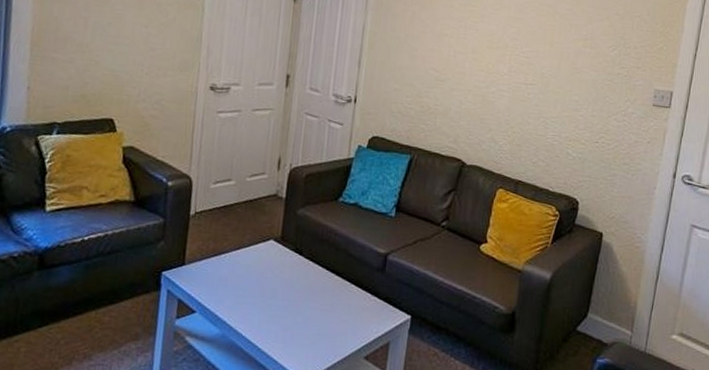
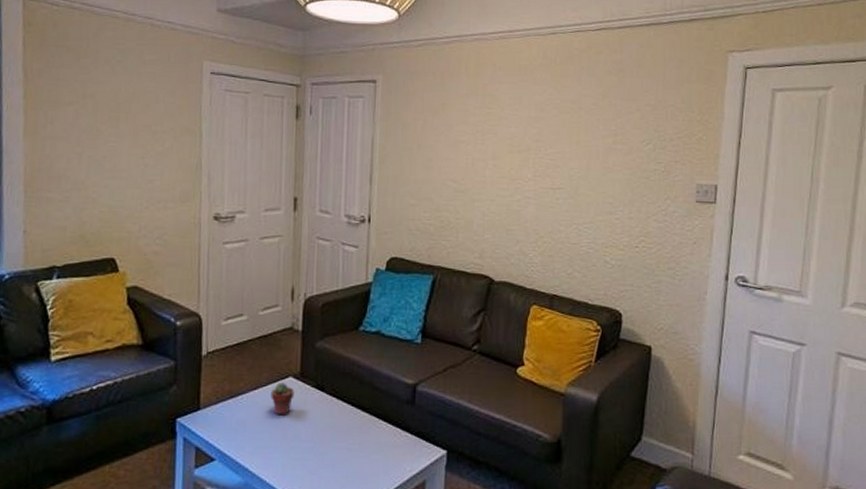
potted succulent: none [252,244,275,275] -> present [270,382,295,416]

